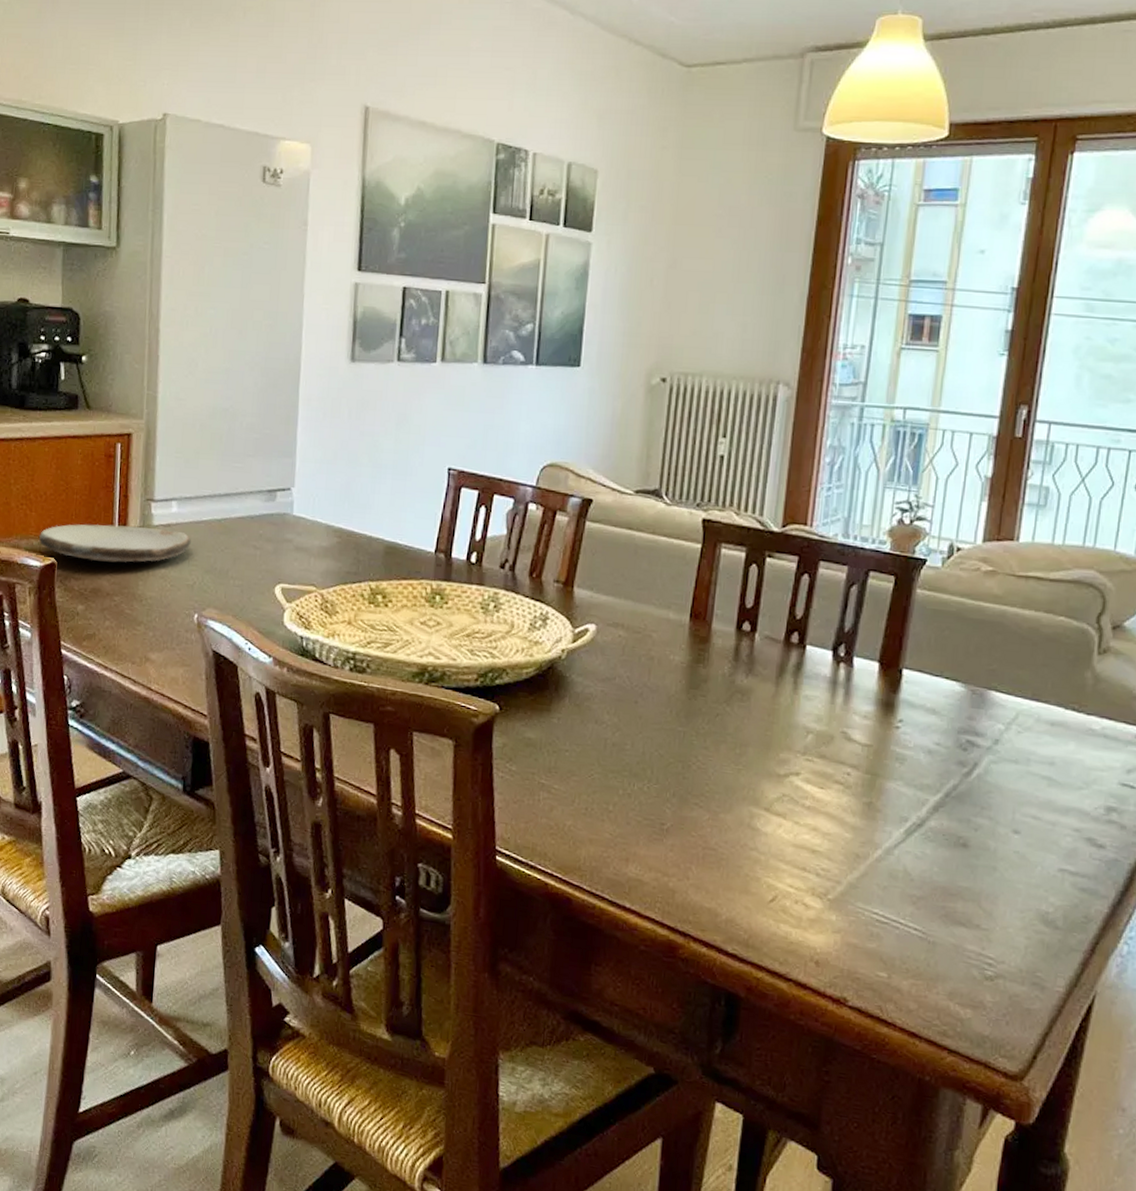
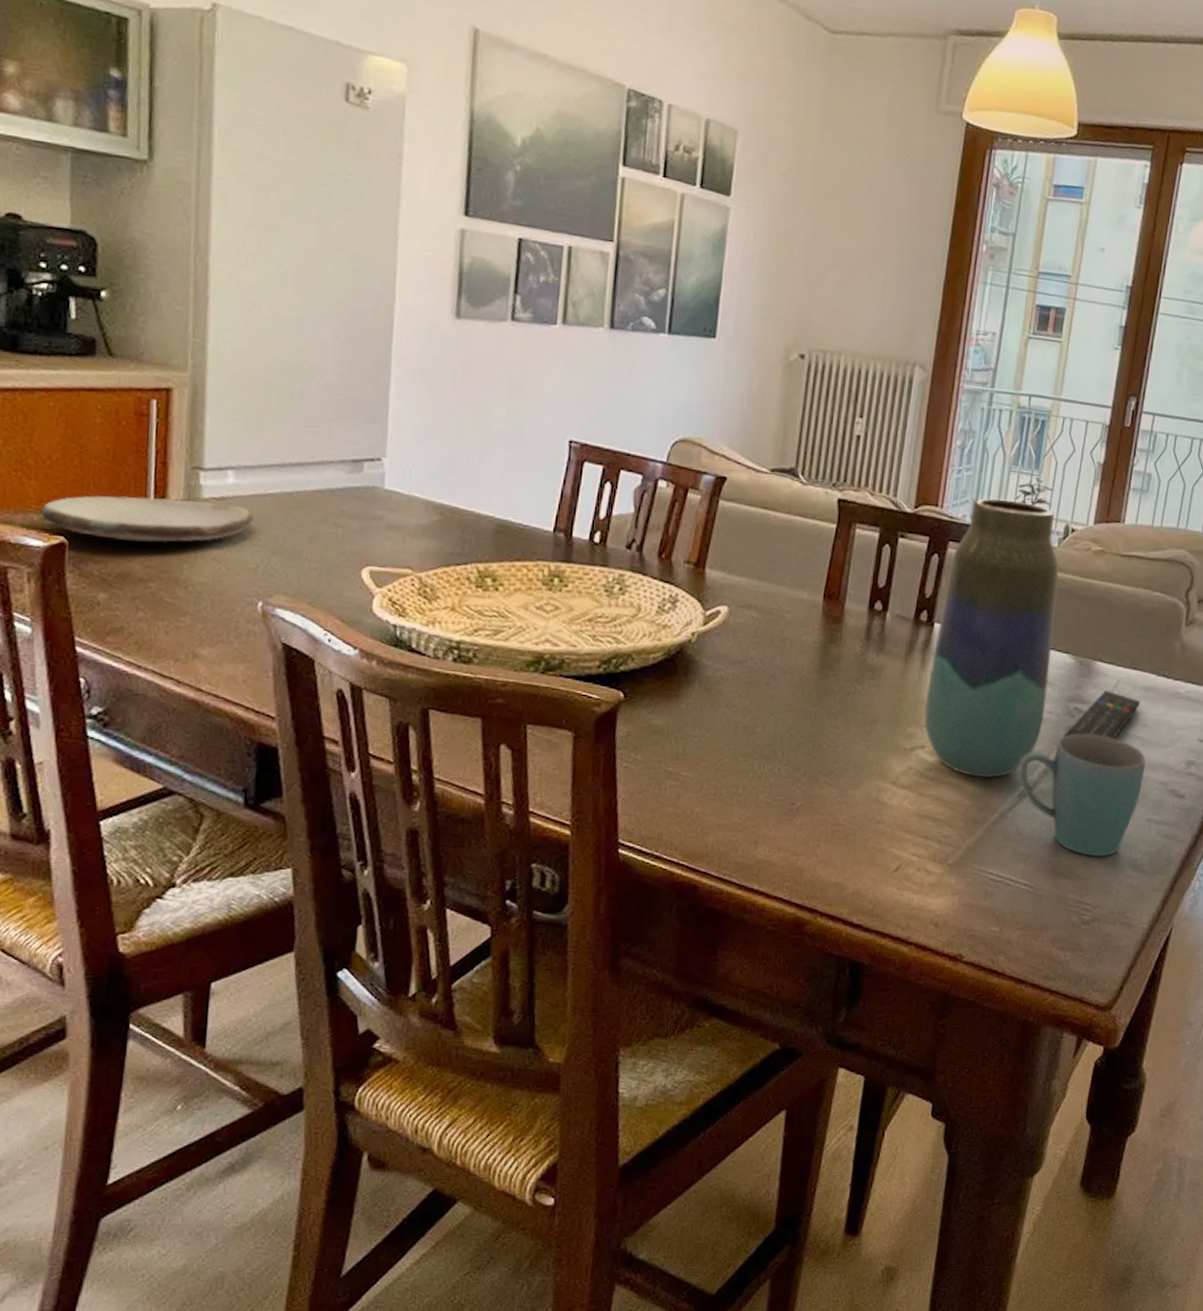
vase: none [798,516,944,811] -> present [924,498,1059,778]
mug: none [903,768,1055,907] -> present [1018,733,1146,857]
remote control: none [954,723,1046,778] -> present [1063,690,1141,740]

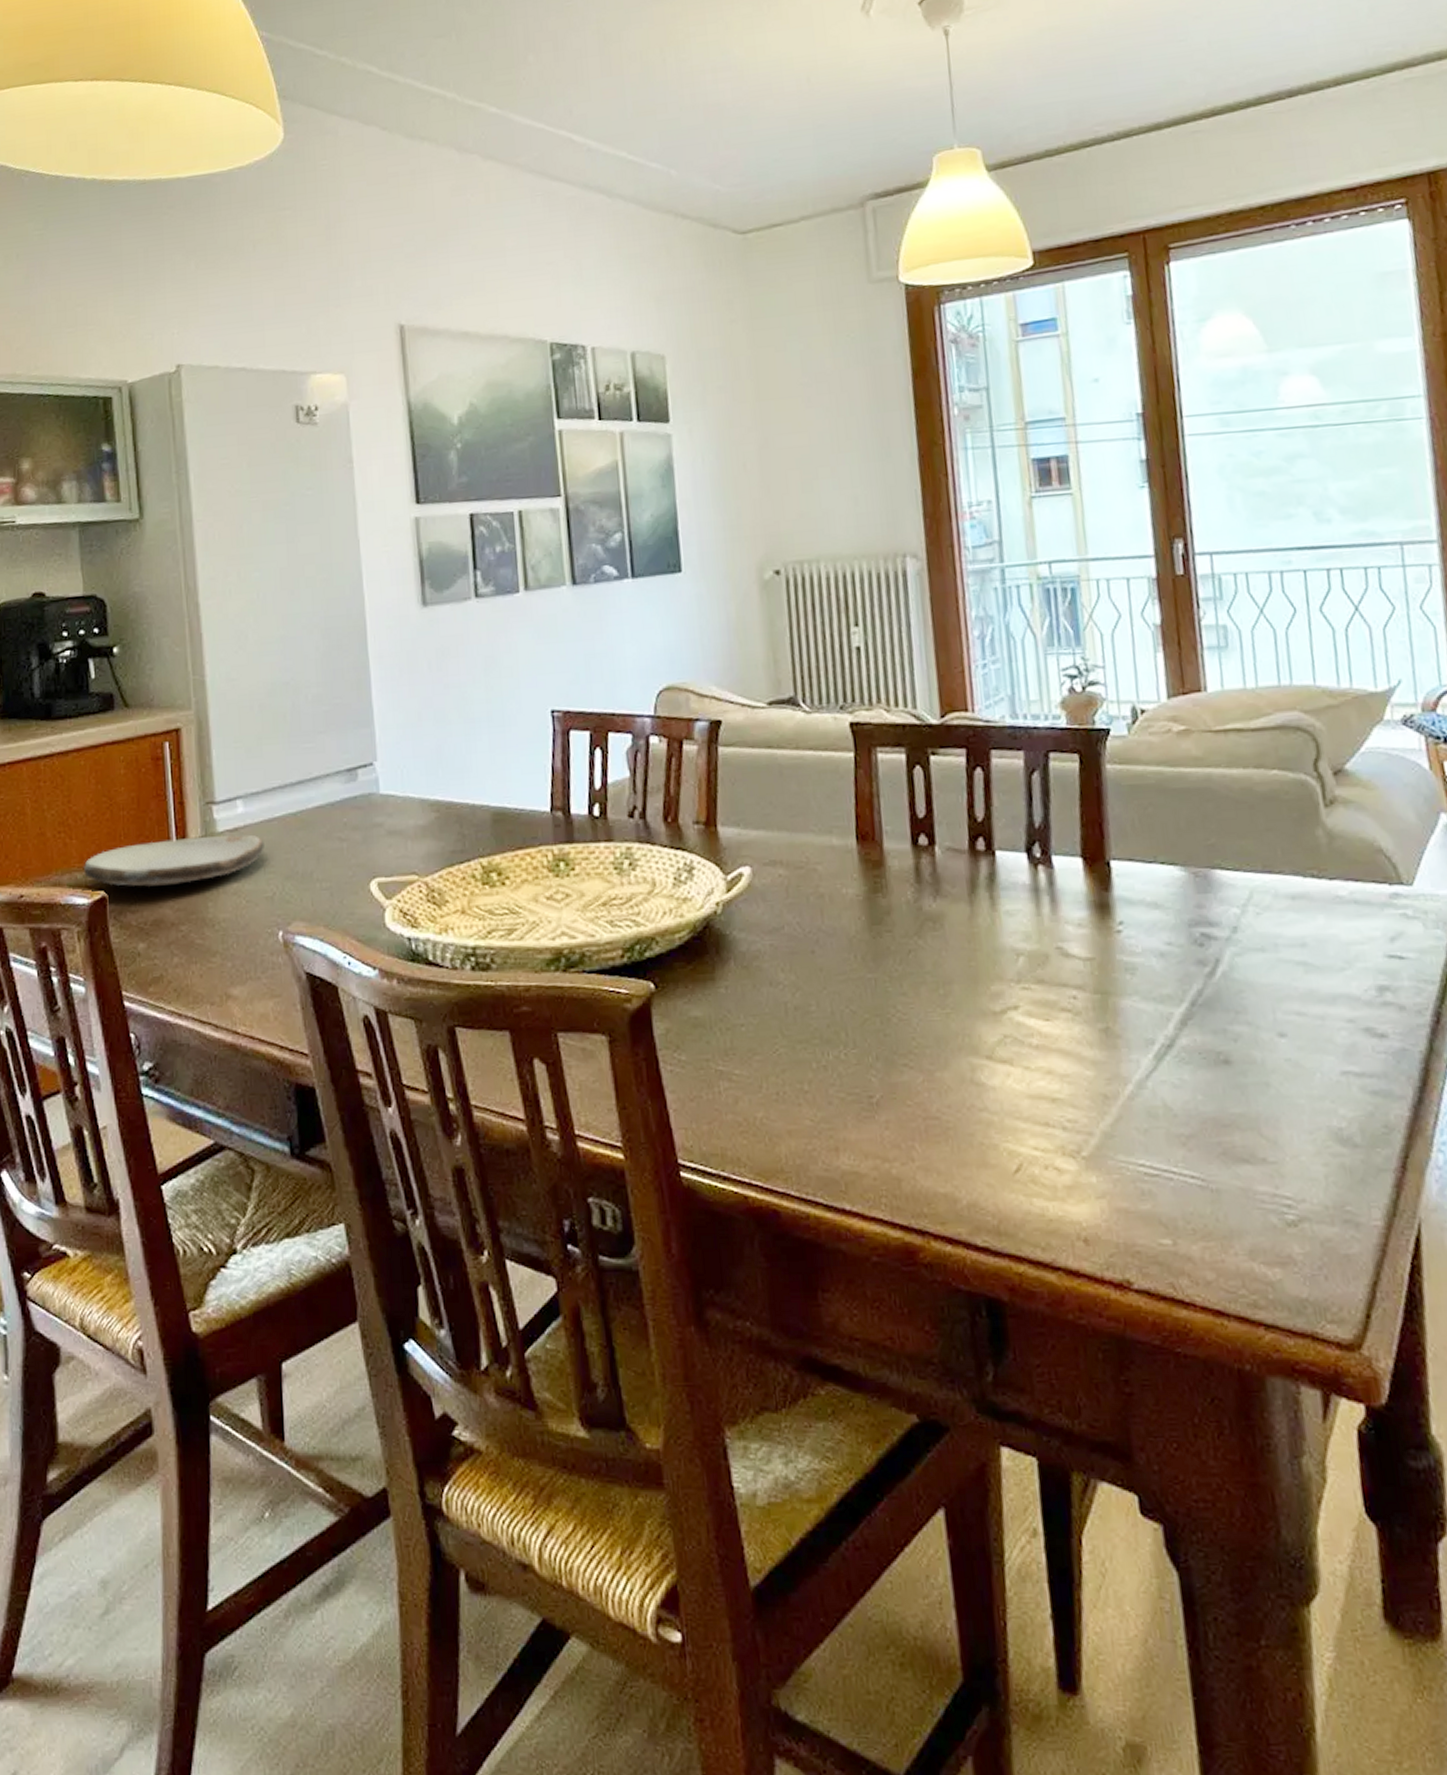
vase: present [924,498,1059,778] -> none [999,687,1164,1038]
mug: present [1018,733,1146,857] -> none [1144,965,1323,1131]
remote control: present [1063,690,1141,740] -> none [1194,905,1290,975]

